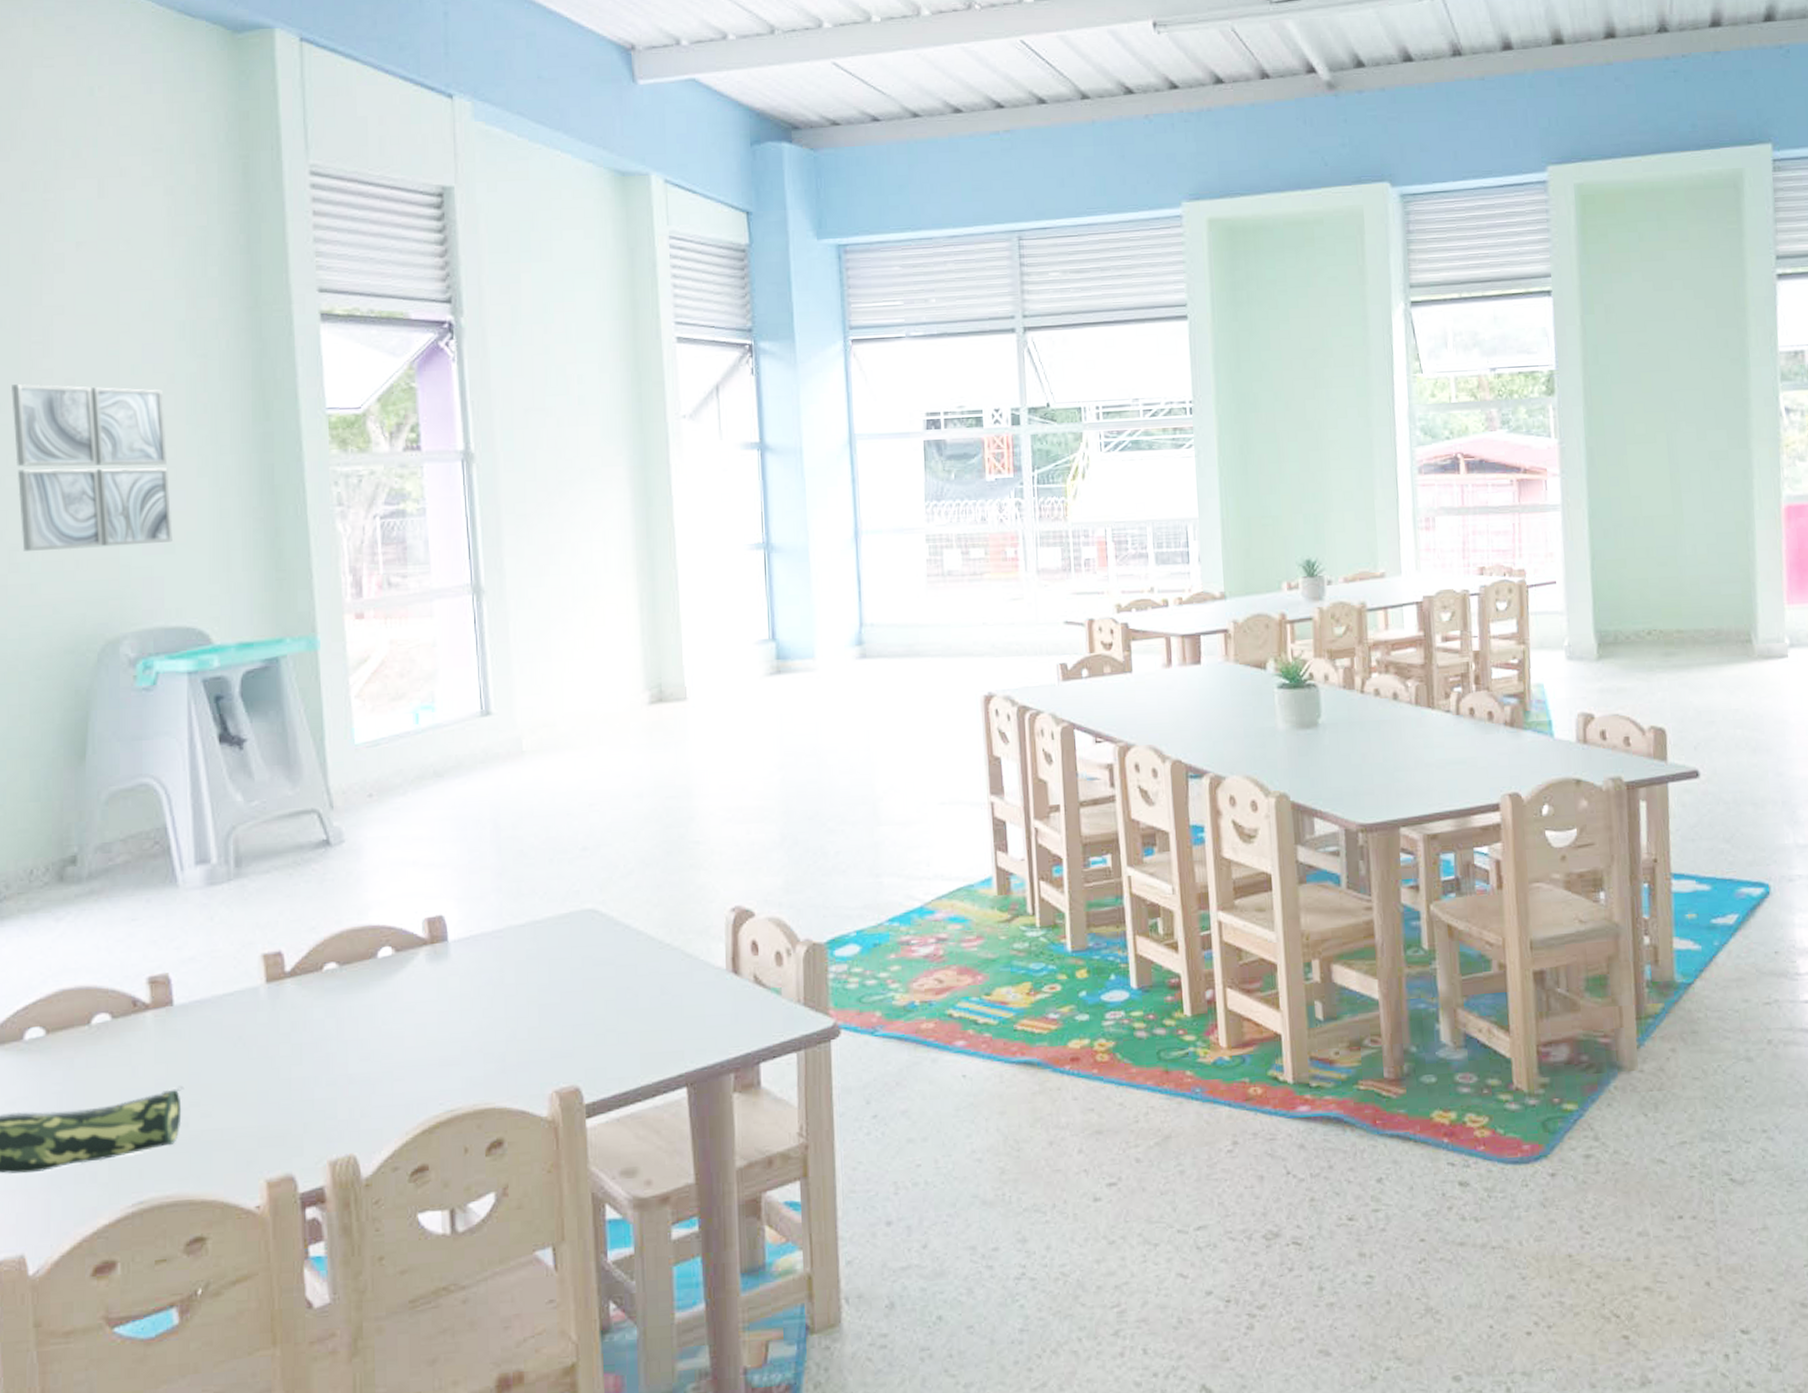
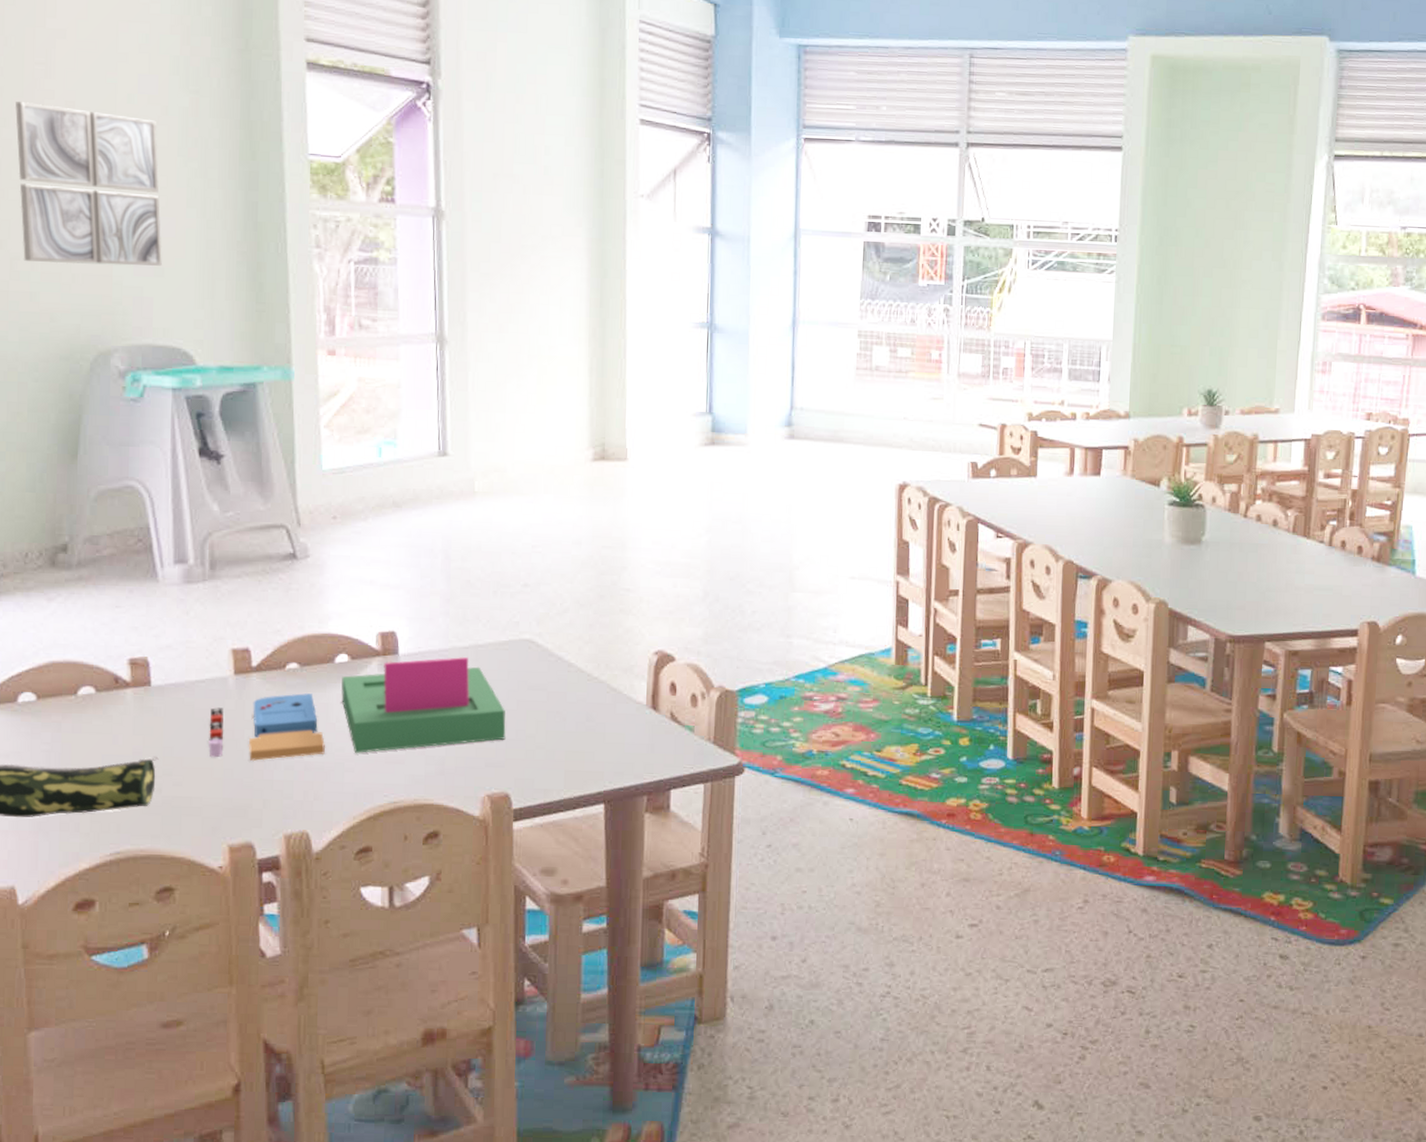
board game: none [240,936,572,1081] -> present [209,657,506,761]

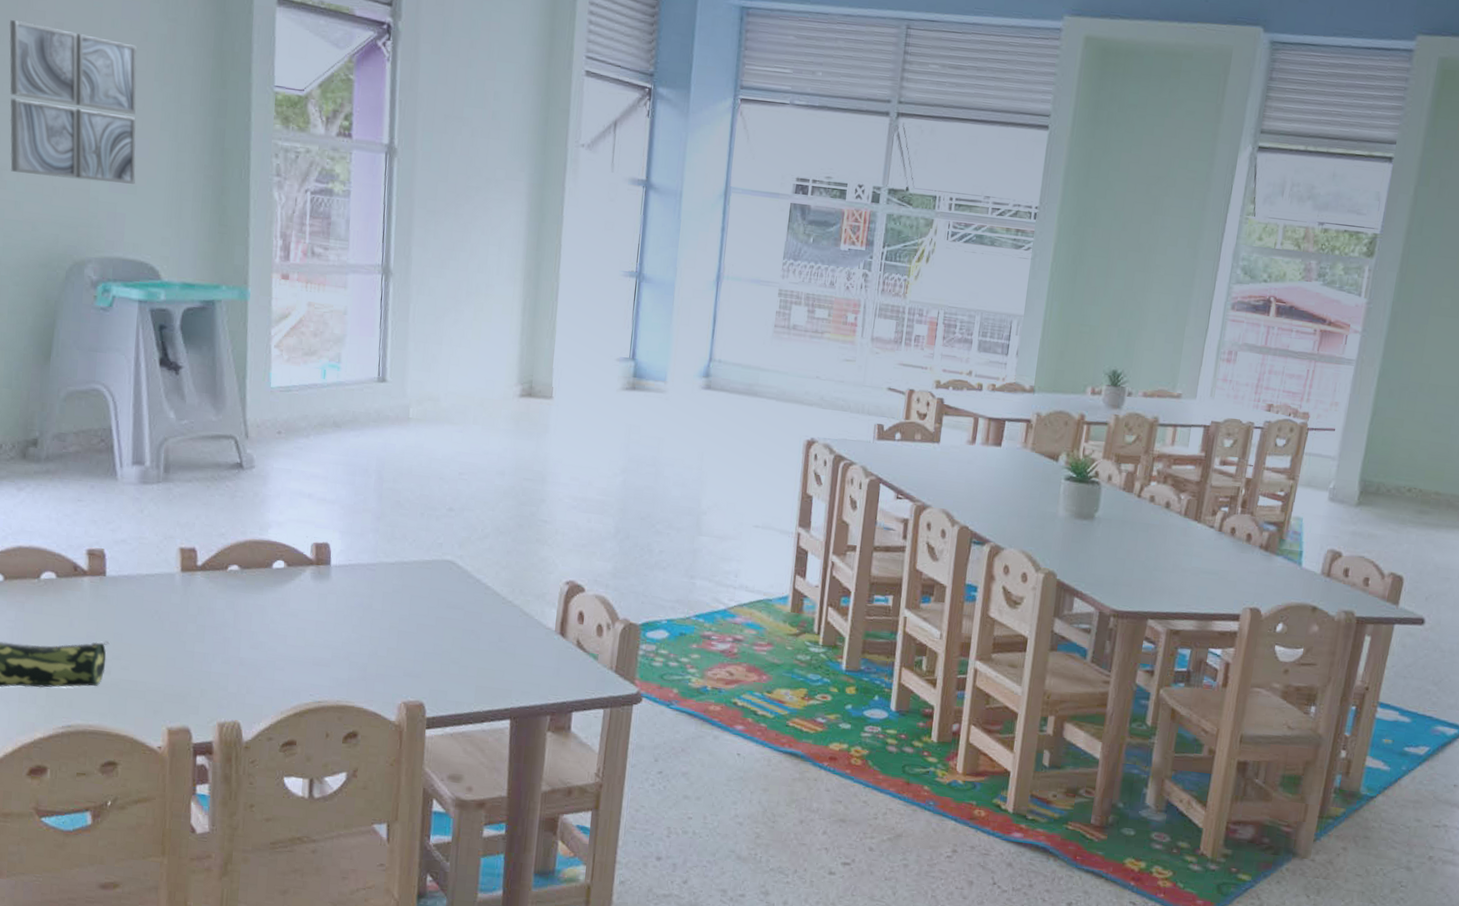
board game: present [209,657,506,761] -> none [154,571,425,654]

